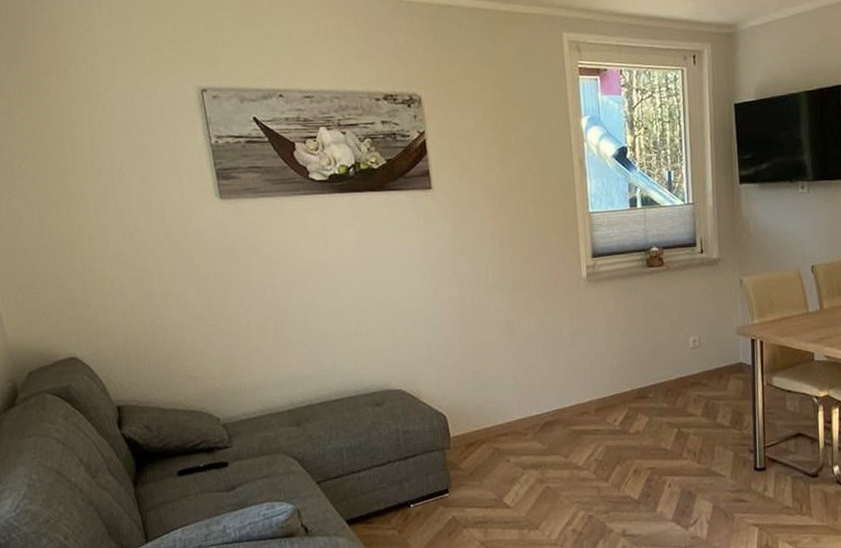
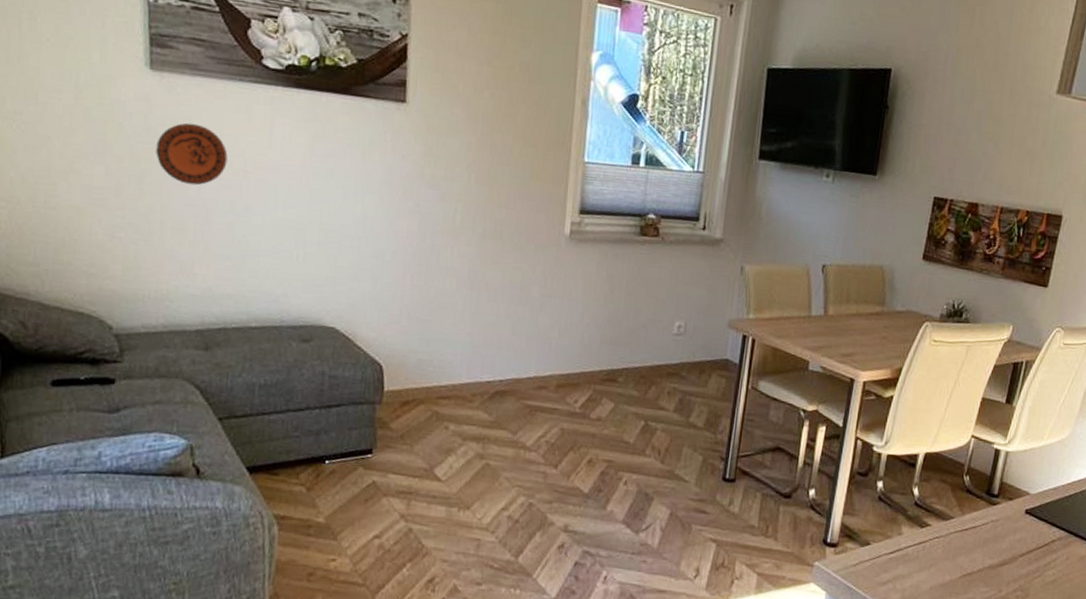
decorative plate: none [233,237,293,289] -> present [156,122,228,186]

